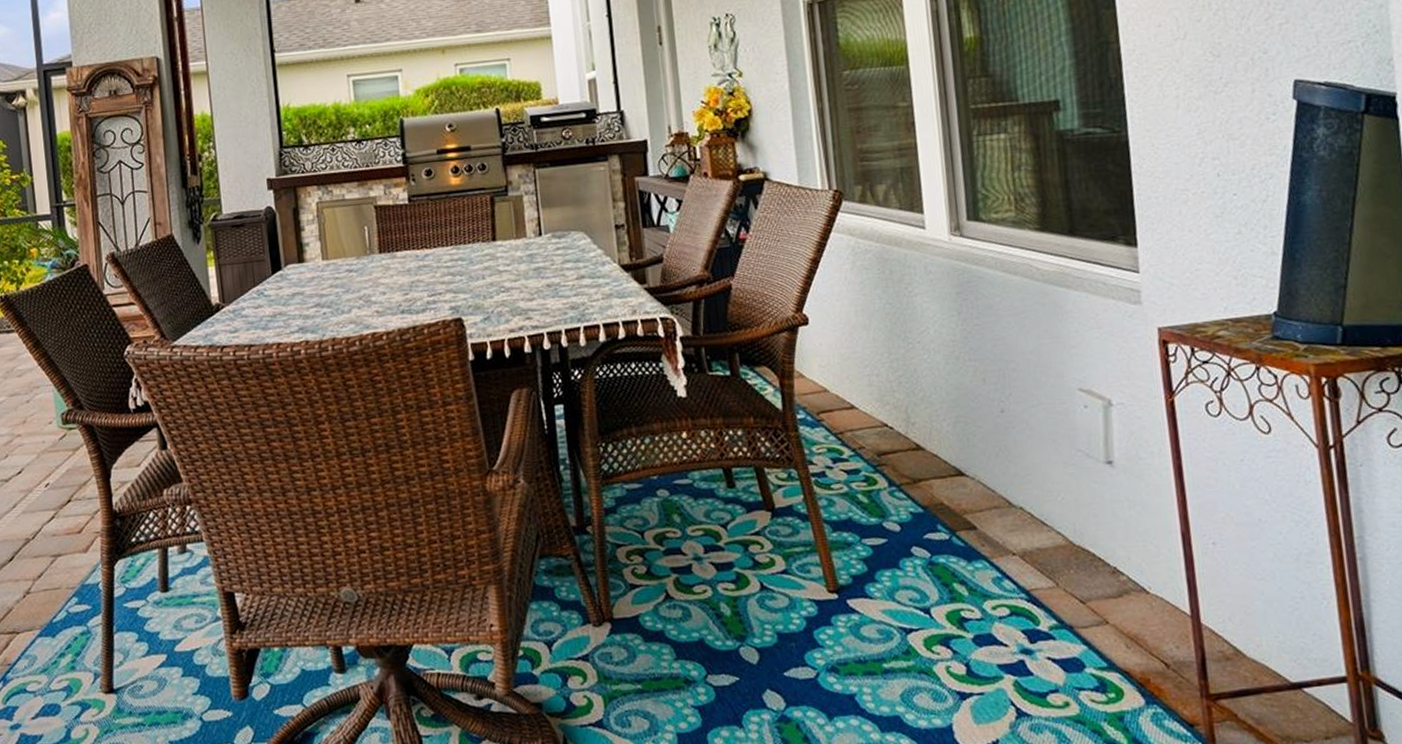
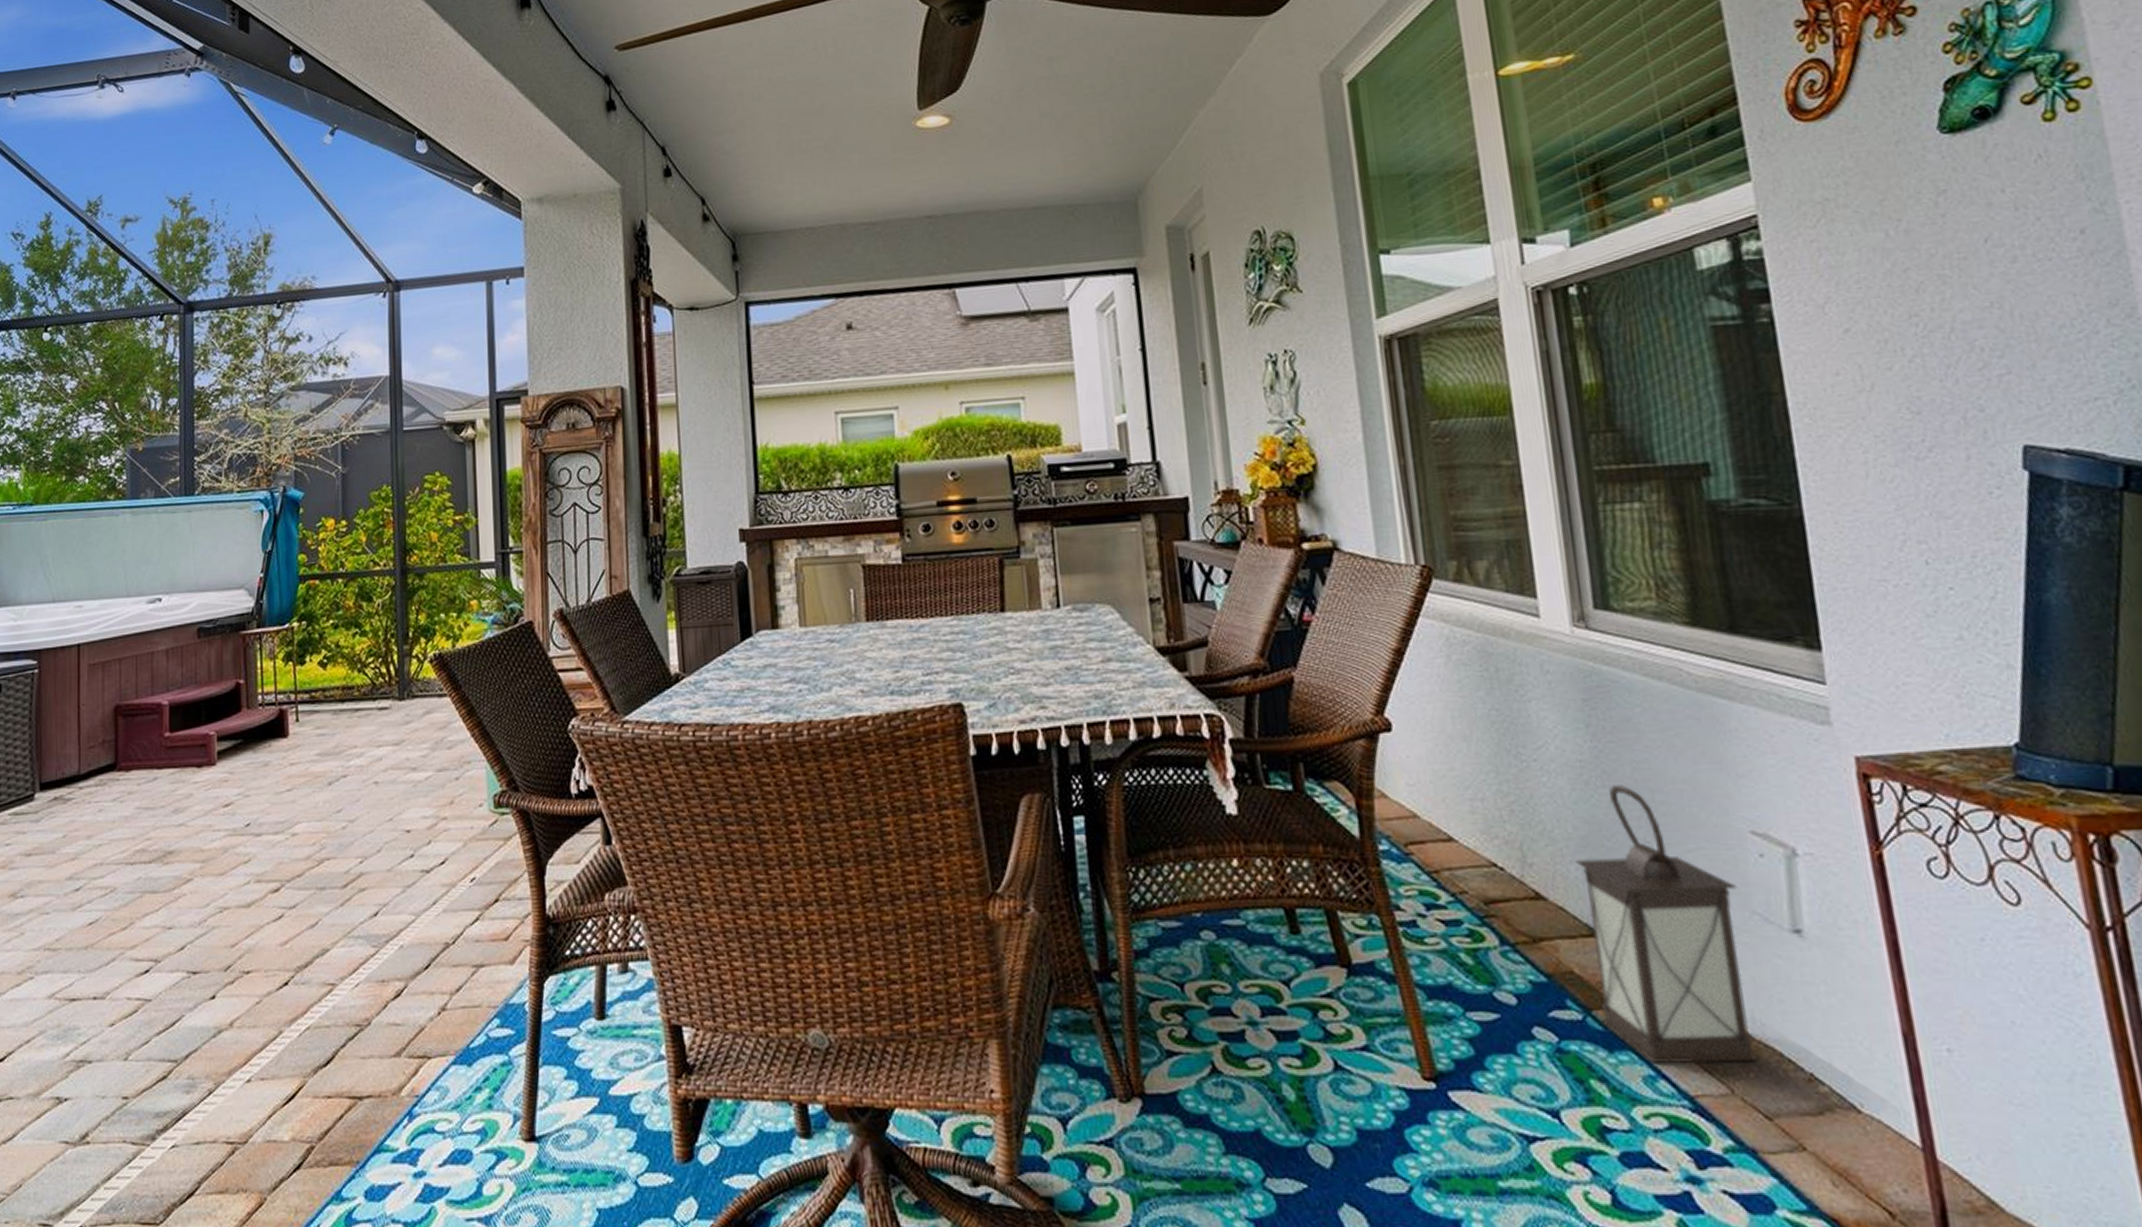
lantern: none [947,357,1077,568] -> present [1575,784,1759,1064]

